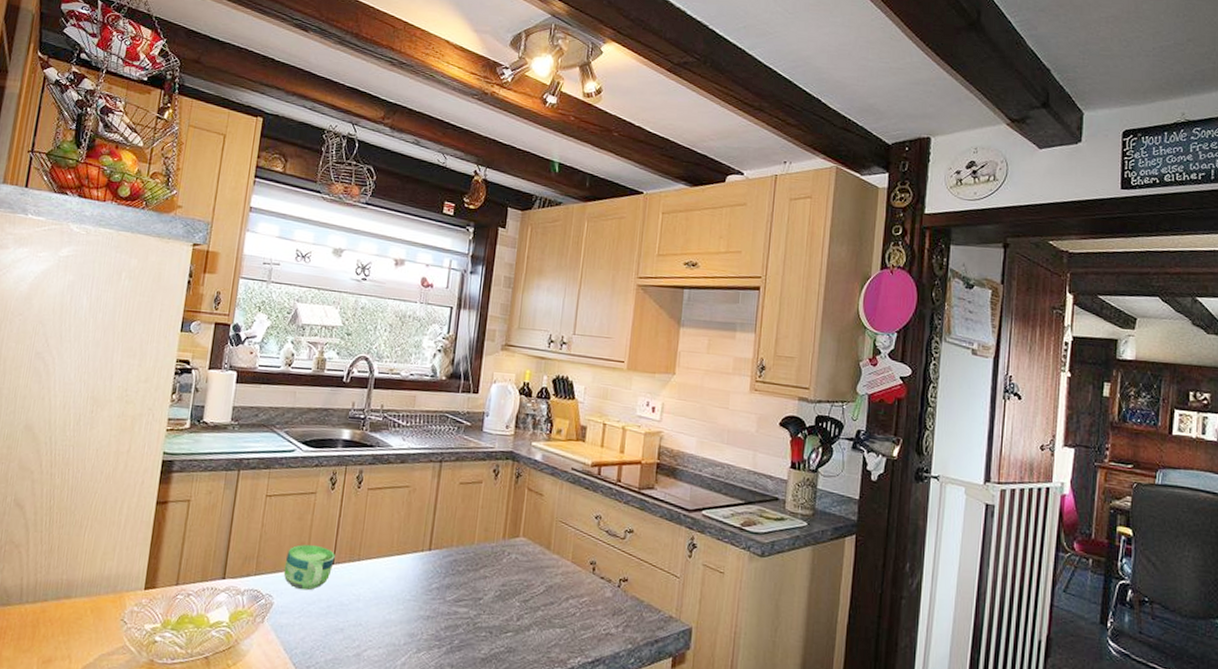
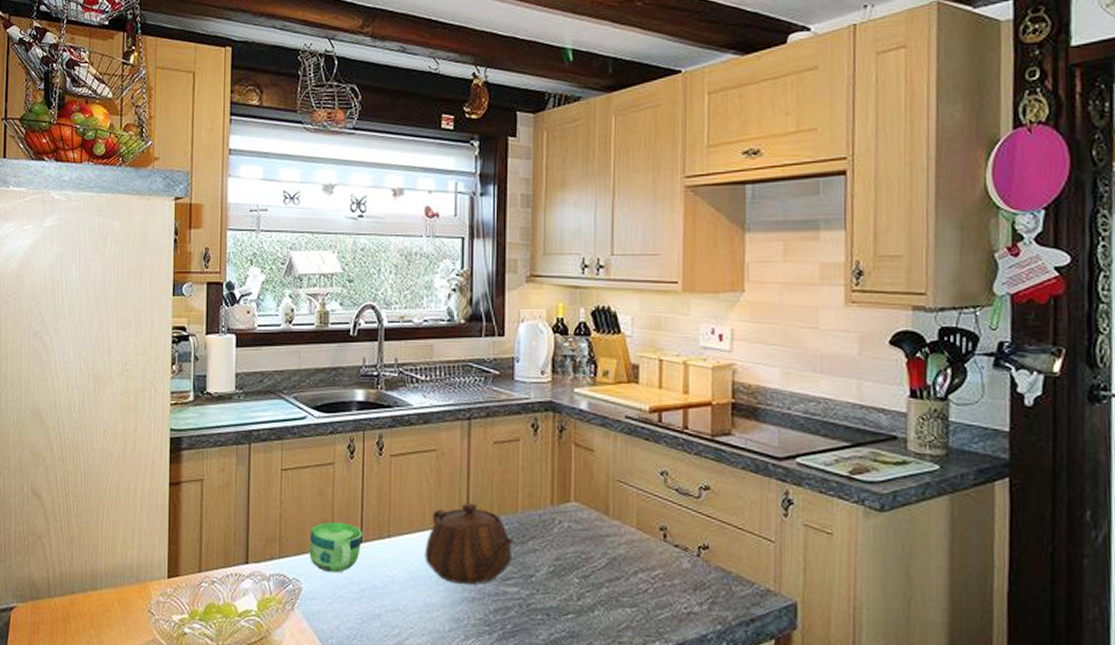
teapot: none [389,533,469,605] -> present [424,502,514,585]

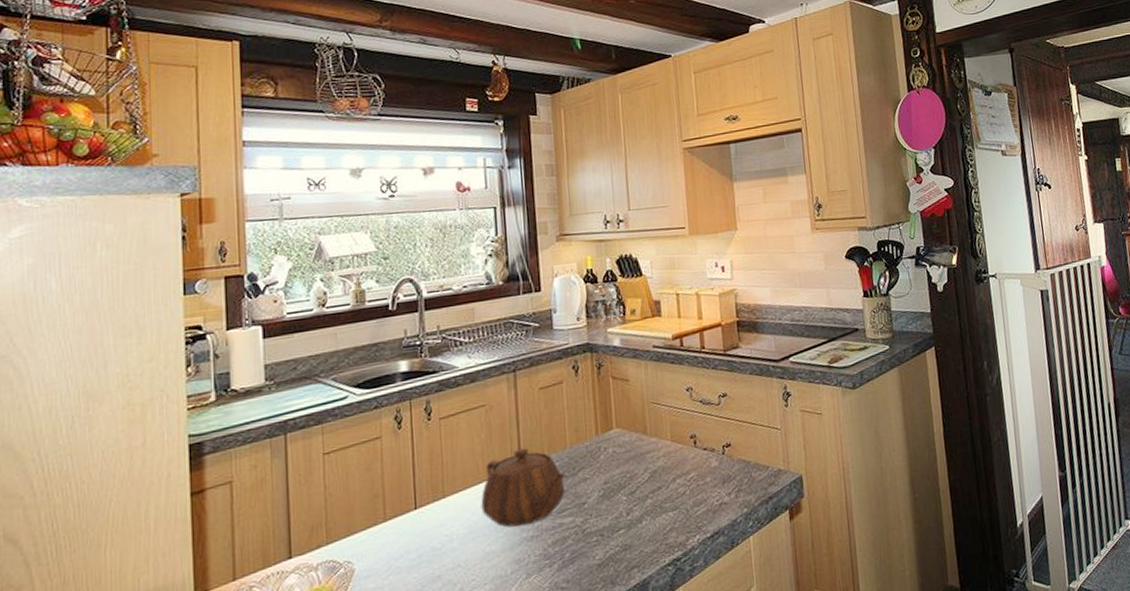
cup: present [309,522,362,573] -> none [359,493,417,547]

